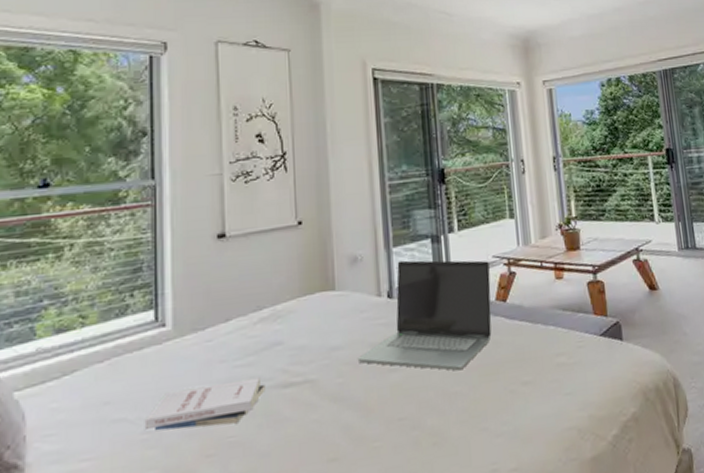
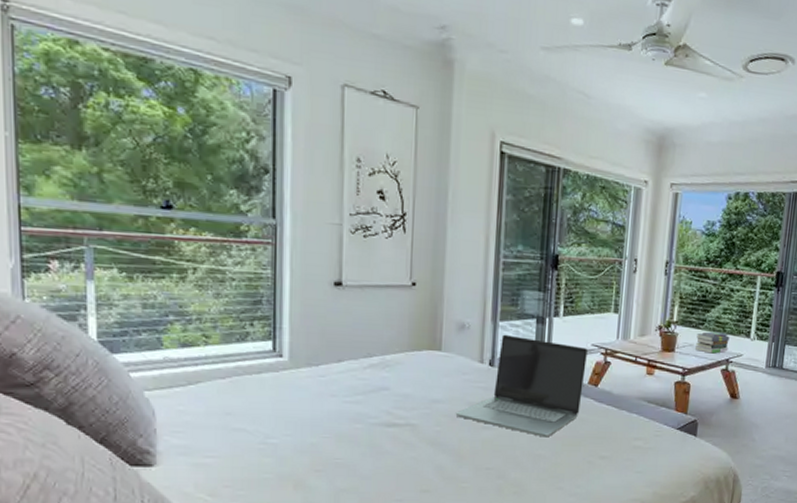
books: present [144,377,266,431] -> none [261,413,371,449]
books: none [599,220,636,245] -> present [695,331,730,354]

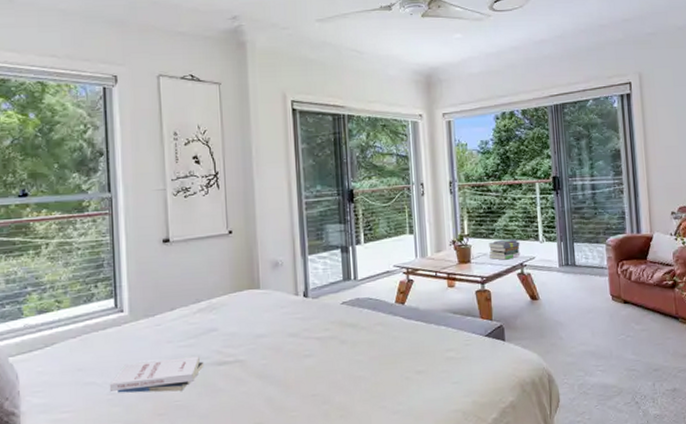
books: none [261,413,371,449] -> present [109,356,204,393]
laptop: present [455,334,589,438] -> none [278,266,392,359]

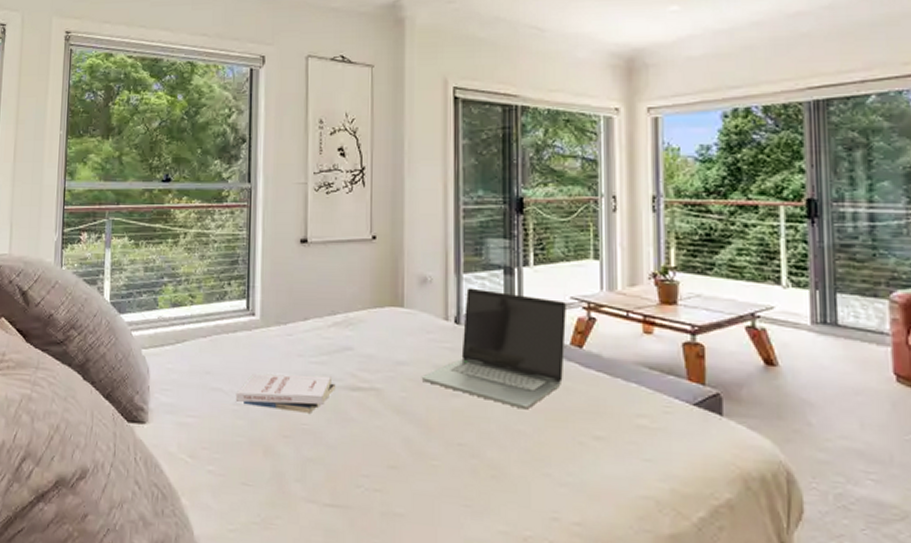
laptop: none [278,266,392,359] -> present [421,288,567,410]
books: present [489,239,521,260] -> none [705,278,752,306]

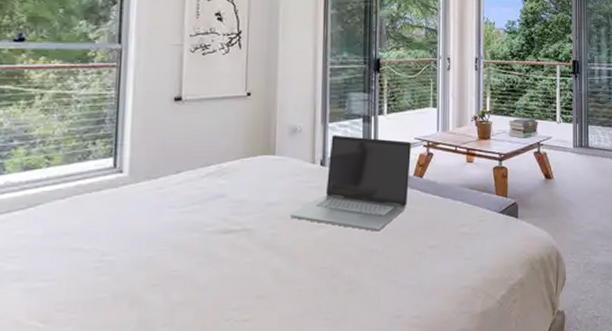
books: present [235,373,336,413] -> none [98,223,208,261]
books: none [705,278,752,306] -> present [509,118,538,138]

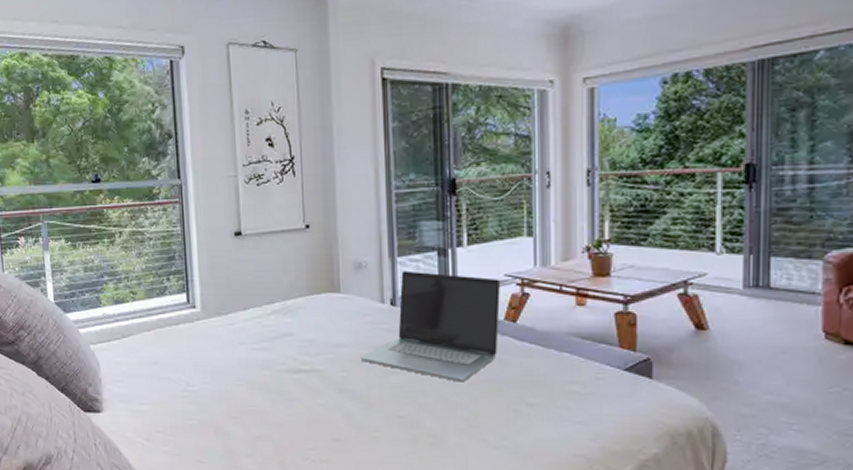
books: present [509,118,538,138] -> none [639,248,685,275]

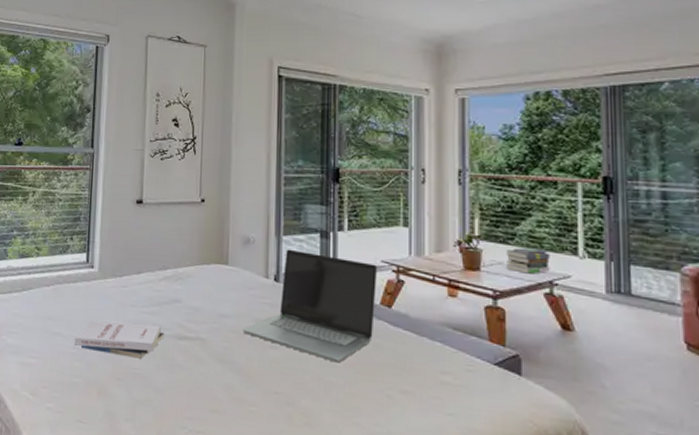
books: none [183,361,279,396] -> present [74,320,165,359]
books: none [639,248,685,275] -> present [506,247,550,274]

